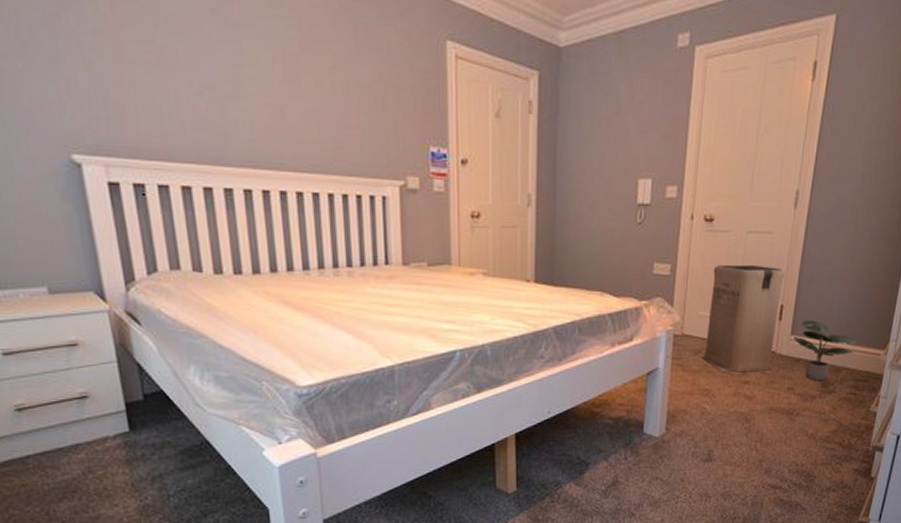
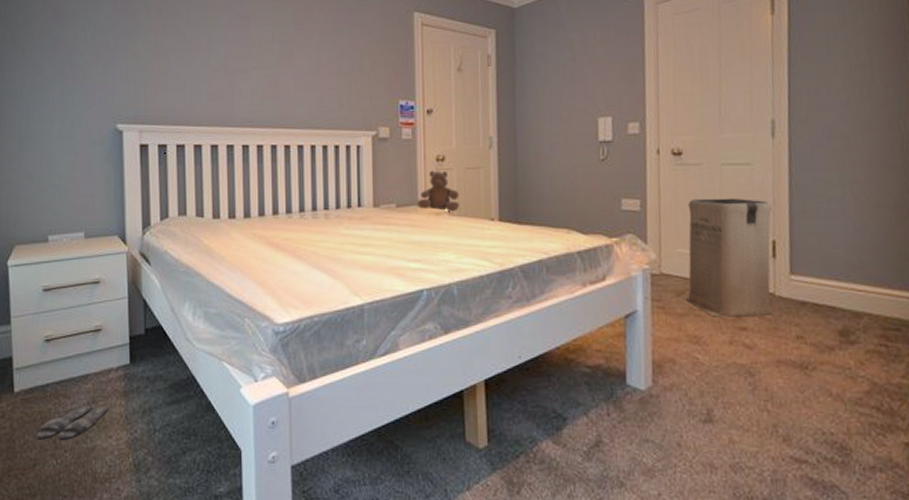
slippers: none [23,475,111,513] -> present [36,406,110,440]
teddy bear: none [449,228,495,273] -> present [416,170,460,212]
potted plant: present [792,320,858,381] -> none [793,258,877,329]

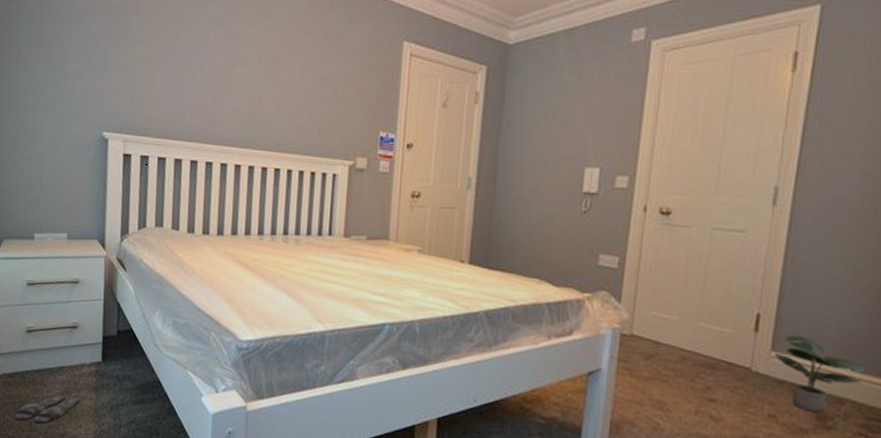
teddy bear: present [416,170,460,212] -> none [387,206,432,250]
laundry basket: present [686,197,773,317] -> none [655,261,761,390]
potted plant: none [793,258,877,329] -> present [773,335,867,413]

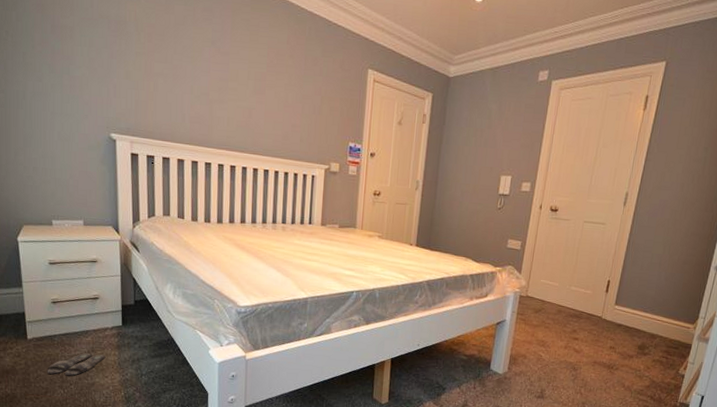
potted plant: present [773,335,867,413] -> none [616,294,671,345]

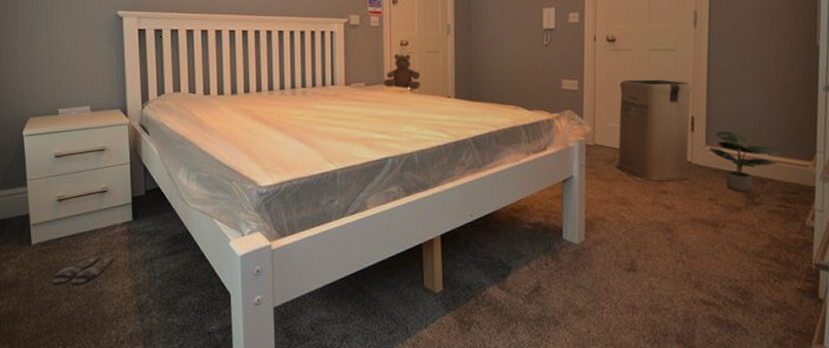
teddy bear: none [355,202,389,236] -> present [383,54,421,90]
laundry basket: none [541,245,612,331] -> present [616,79,691,182]
potted plant: none [616,294,671,345] -> present [708,131,780,192]

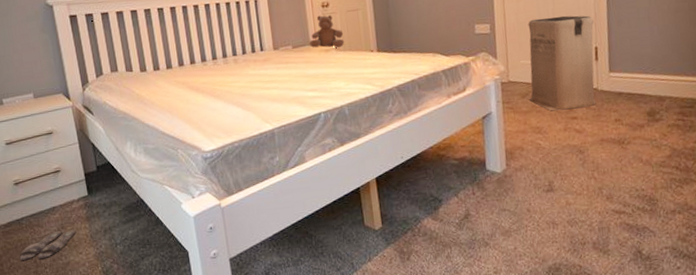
potted plant: present [708,131,780,192] -> none [611,57,676,111]

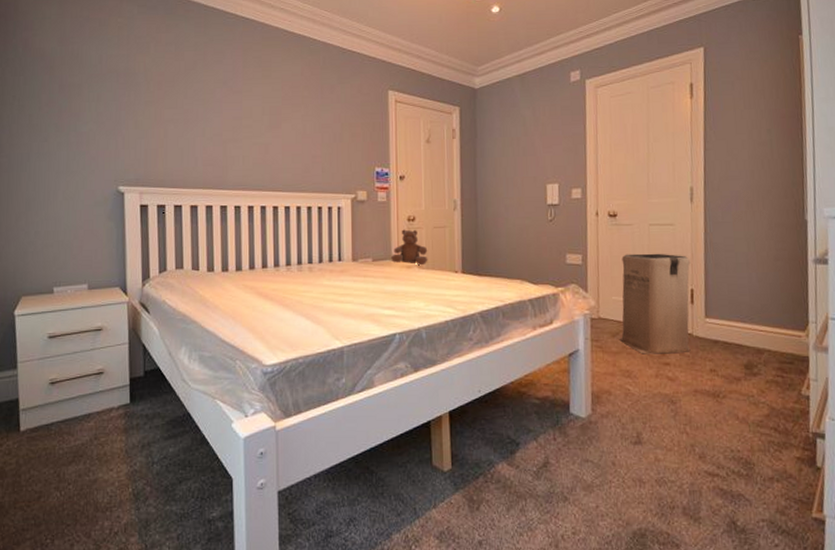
slippers: present [19,230,77,261] -> none [41,442,111,474]

